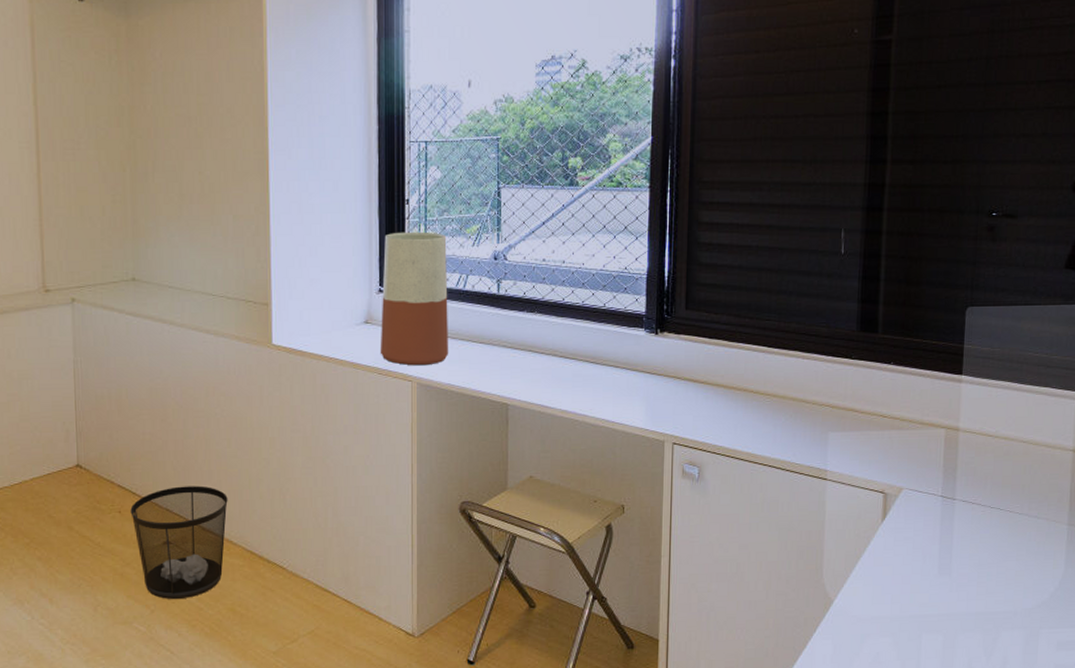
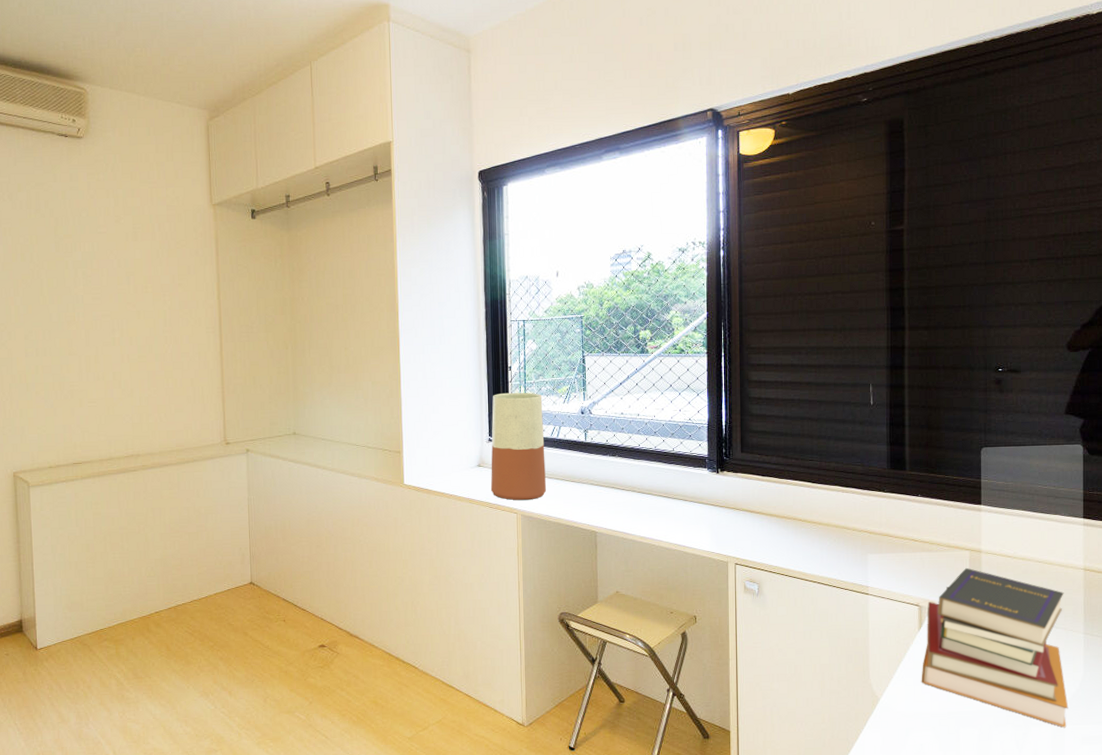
waste bin: present [130,486,228,600] -> none [293,599,370,693]
books: none [881,449,1049,632] -> present [921,568,1069,728]

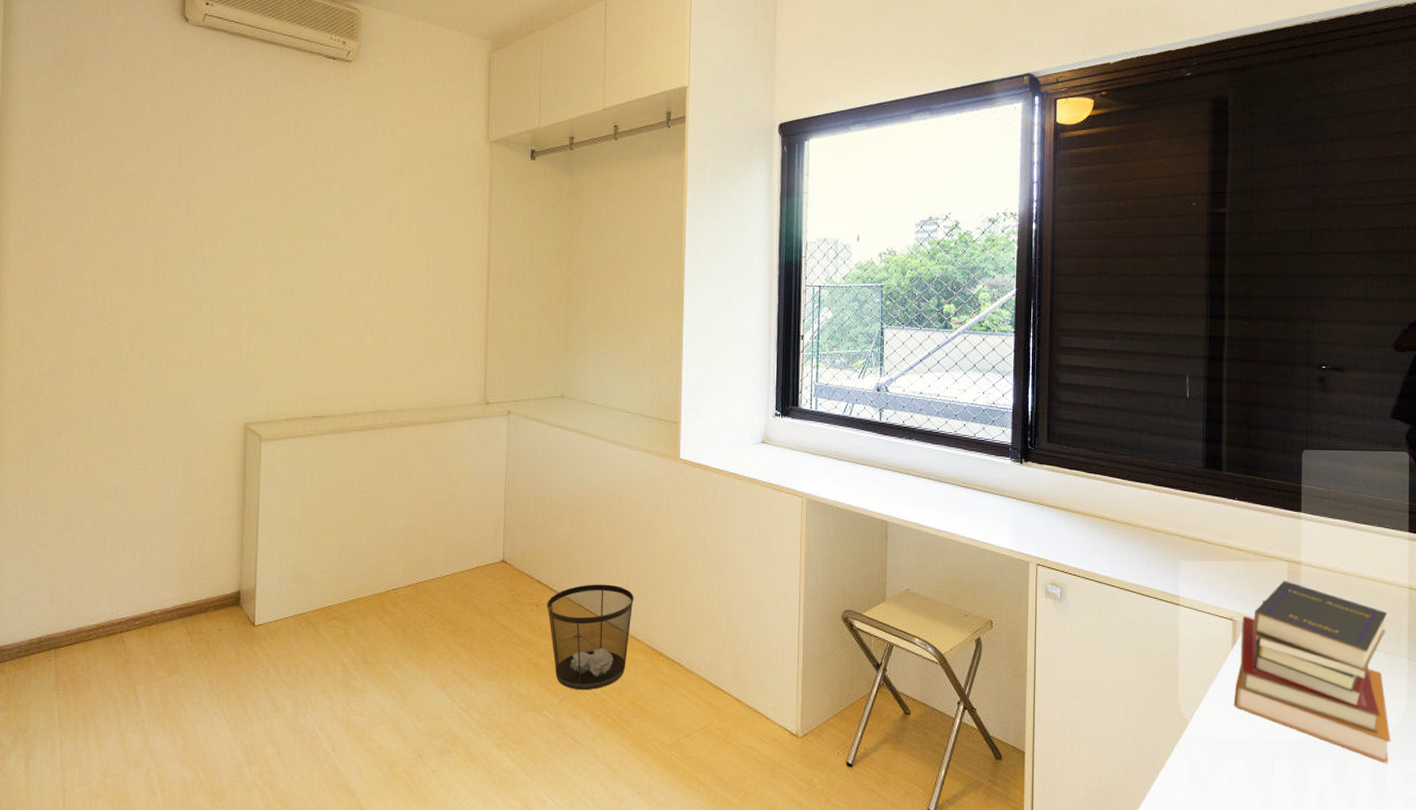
waste bin: none [293,599,370,693] -> present [547,584,634,690]
vase: present [490,392,547,501] -> none [774,363,836,483]

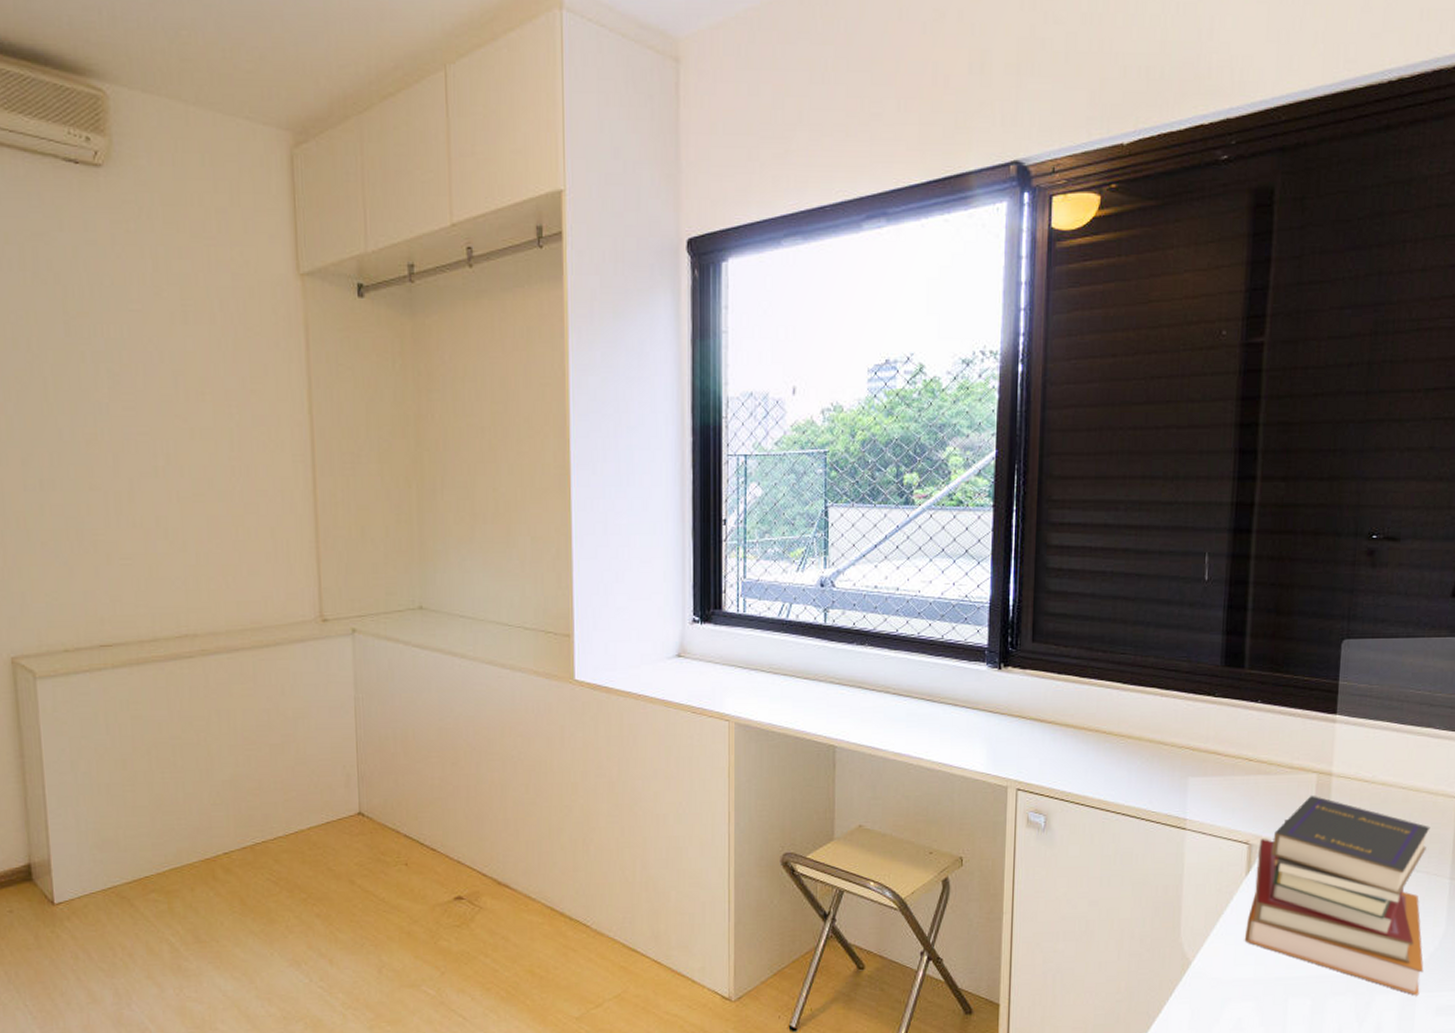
waste bin: present [547,584,634,690] -> none [418,835,526,961]

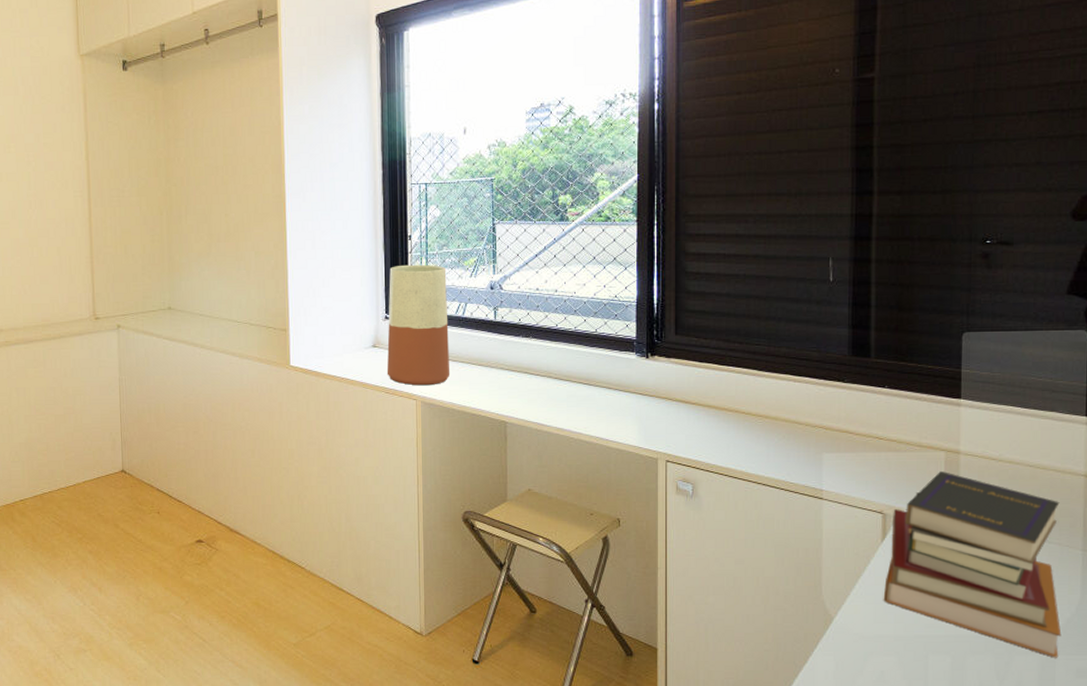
vase: none [693,555,771,704] -> present [386,264,451,386]

